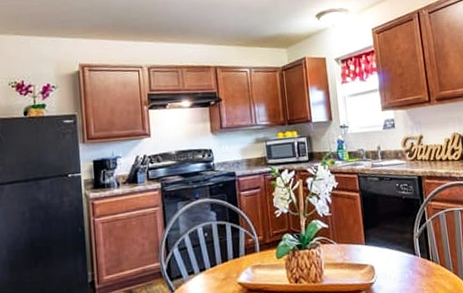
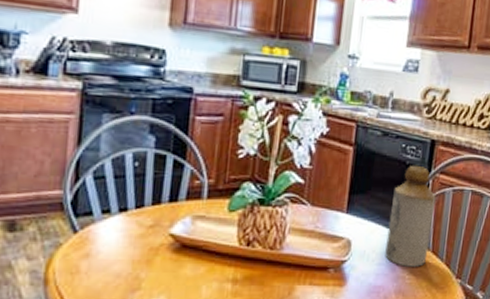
bottle: none [398,198,438,281] -> present [385,165,436,267]

